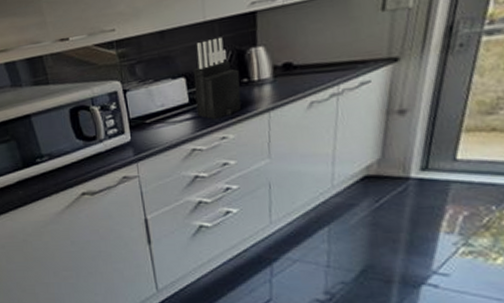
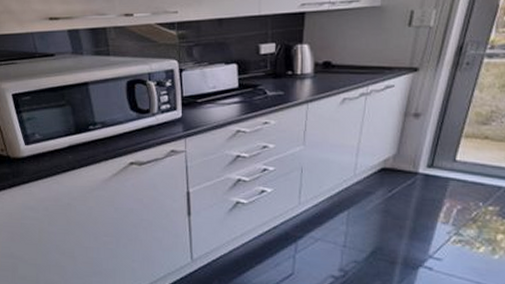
knife block: present [193,37,241,120] -> none [244,31,286,106]

